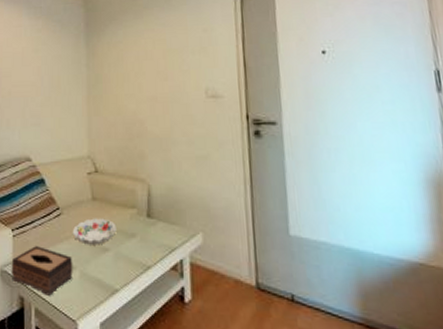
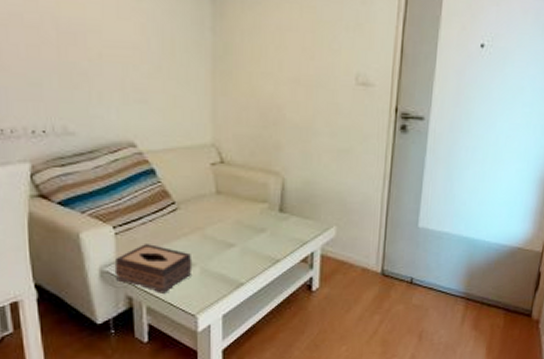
decorative bowl: present [72,218,117,245] -> none [191,213,244,241]

